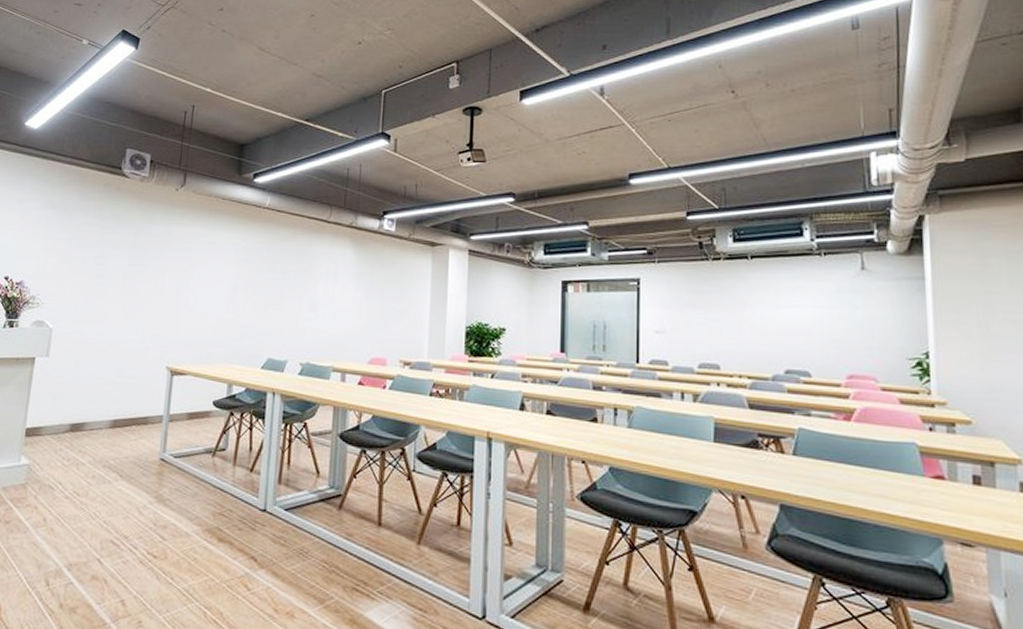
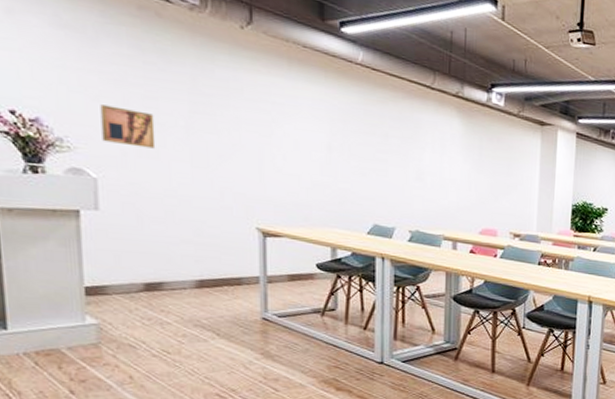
wall art: none [62,266,102,299] -> present [100,104,156,149]

